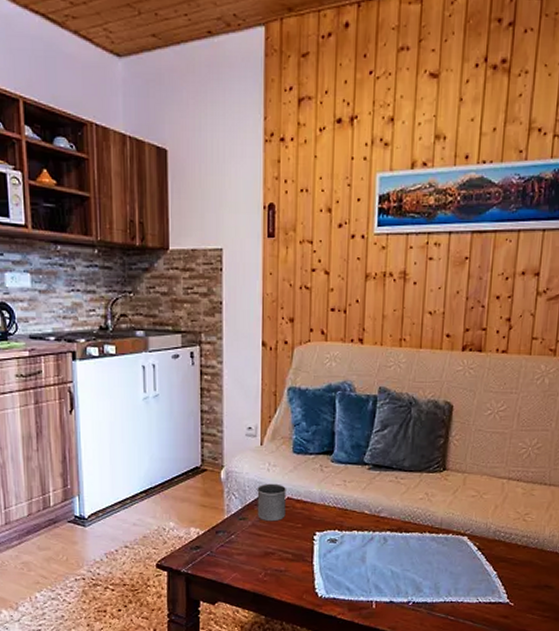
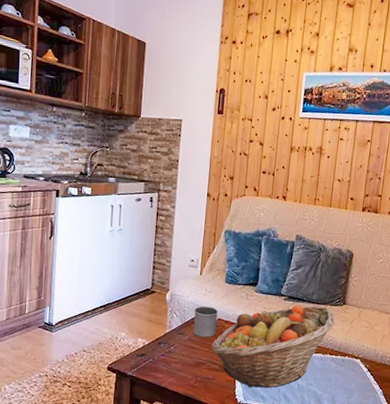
fruit basket: none [281,474,433,578] -> present [211,304,335,388]

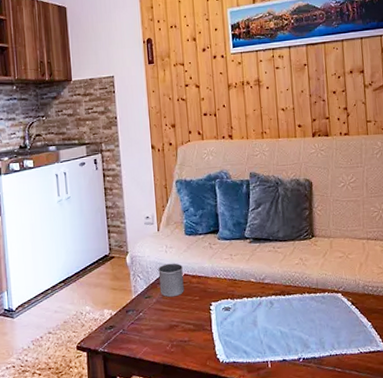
fruit basket: present [211,304,335,388] -> none [182,243,307,343]

